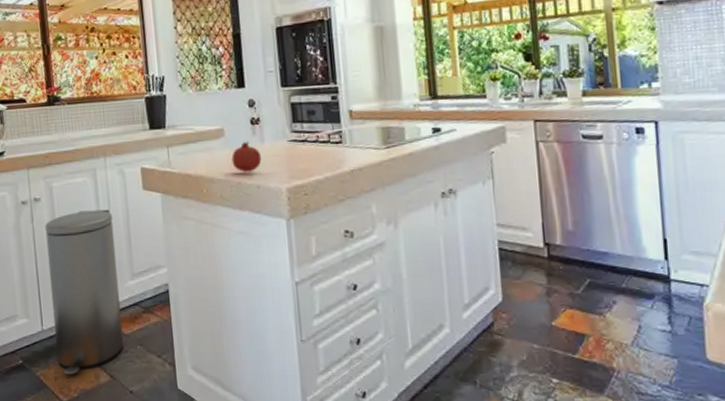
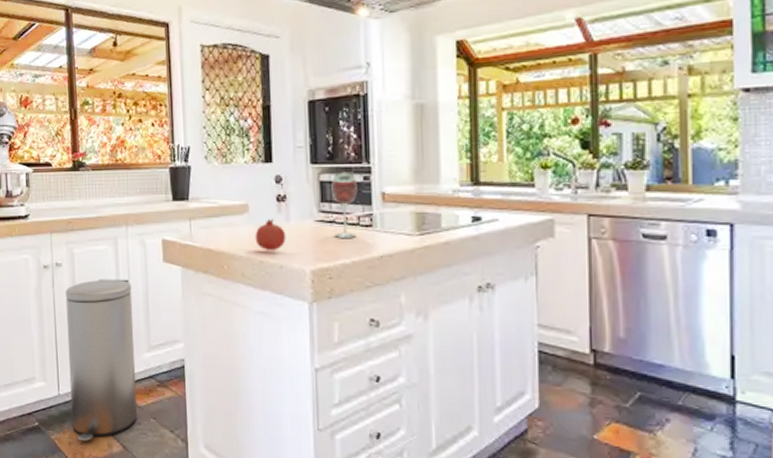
wineglass: none [302,92,327,156] -> present [331,170,357,238]

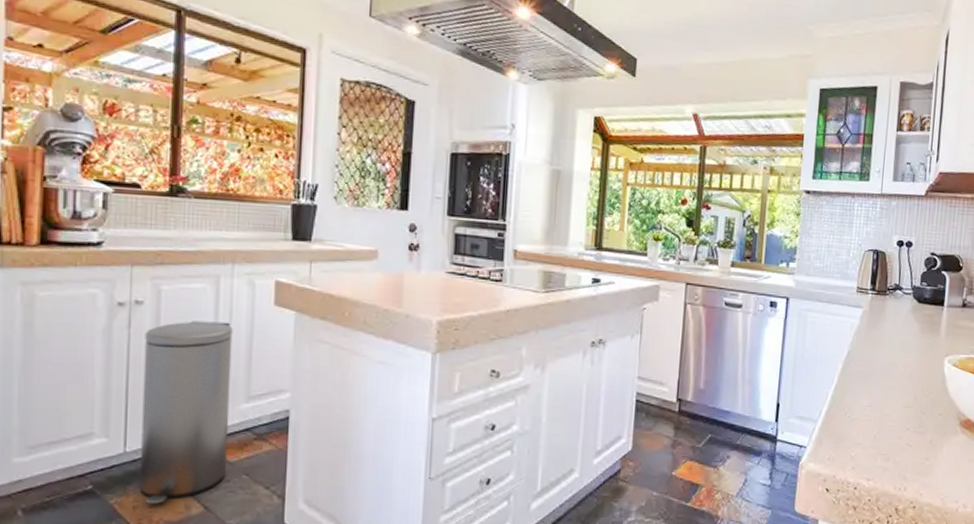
fruit: present [255,218,286,251] -> none [382,266,416,300]
wineglass: present [331,170,357,238] -> none [465,225,492,291]

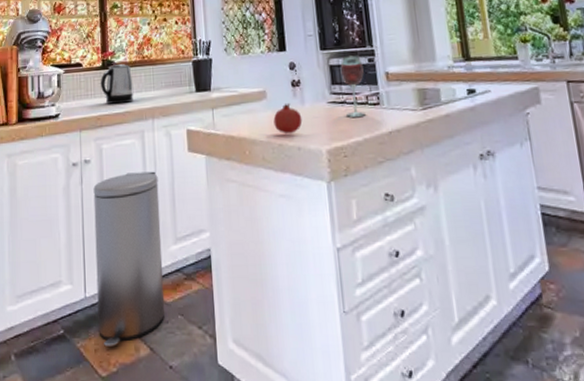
kettle: none [165,193,211,241] -> present [101,64,133,104]
fruit: none [382,266,416,300] -> present [273,102,303,135]
wineglass: none [465,225,492,291] -> present [340,55,366,117]

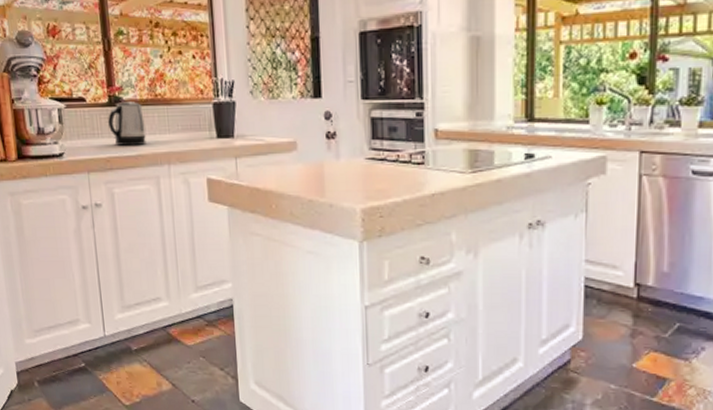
pedal bin: present [93,171,165,347] -> none [106,219,187,380]
fruit: present [273,102,303,135] -> none [304,156,336,190]
wineglass: present [340,55,366,117] -> none [383,106,410,176]

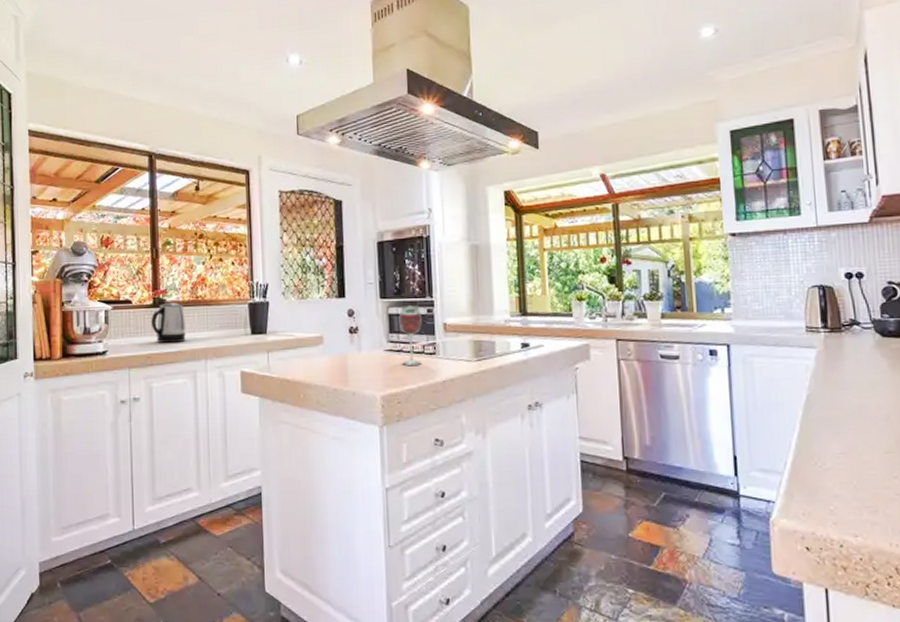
wineglass: none [383,106,410,176] -> present [399,304,422,365]

